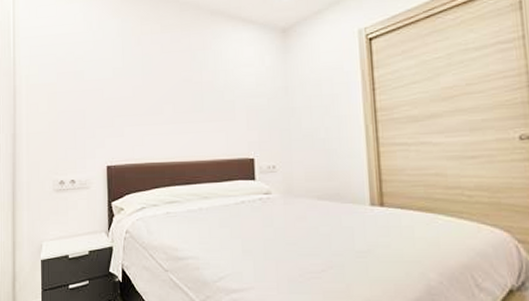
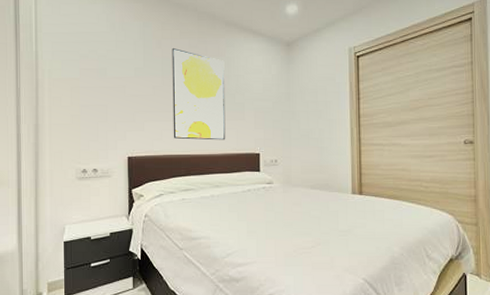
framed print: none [152,43,214,145] -> present [172,47,226,140]

